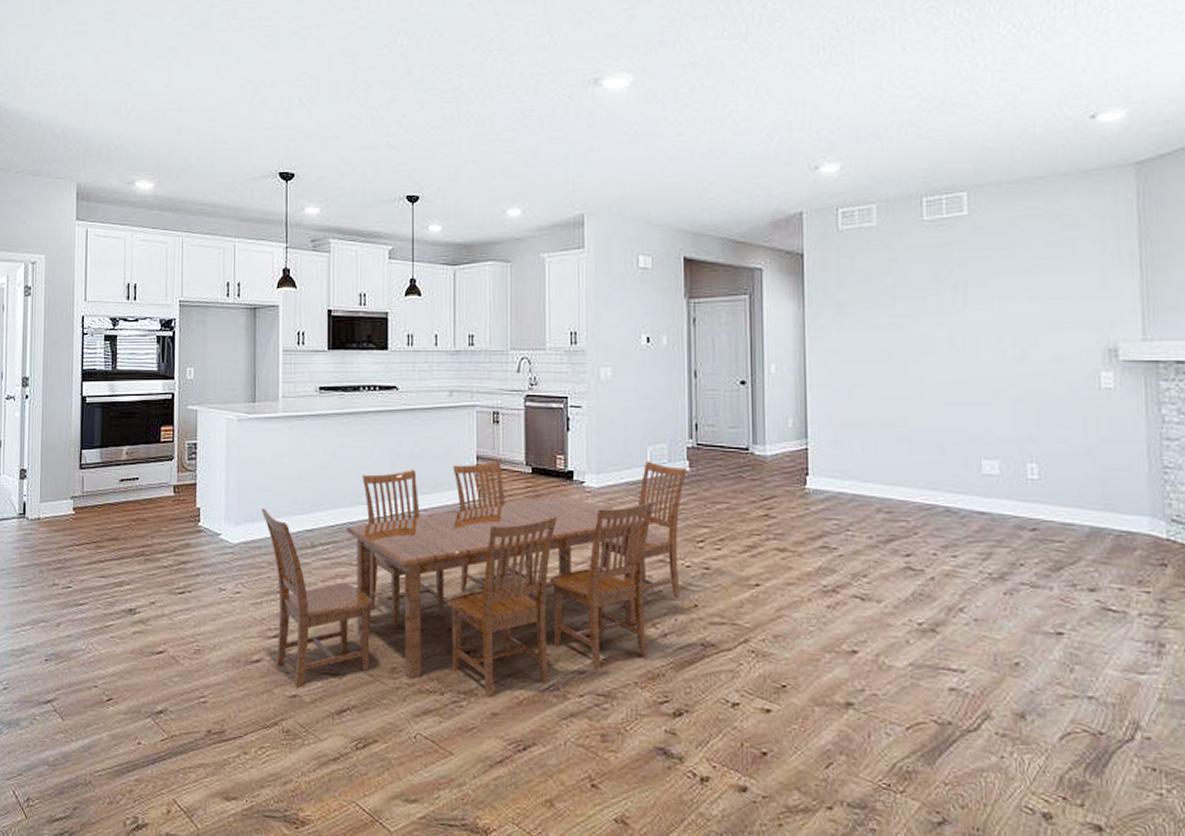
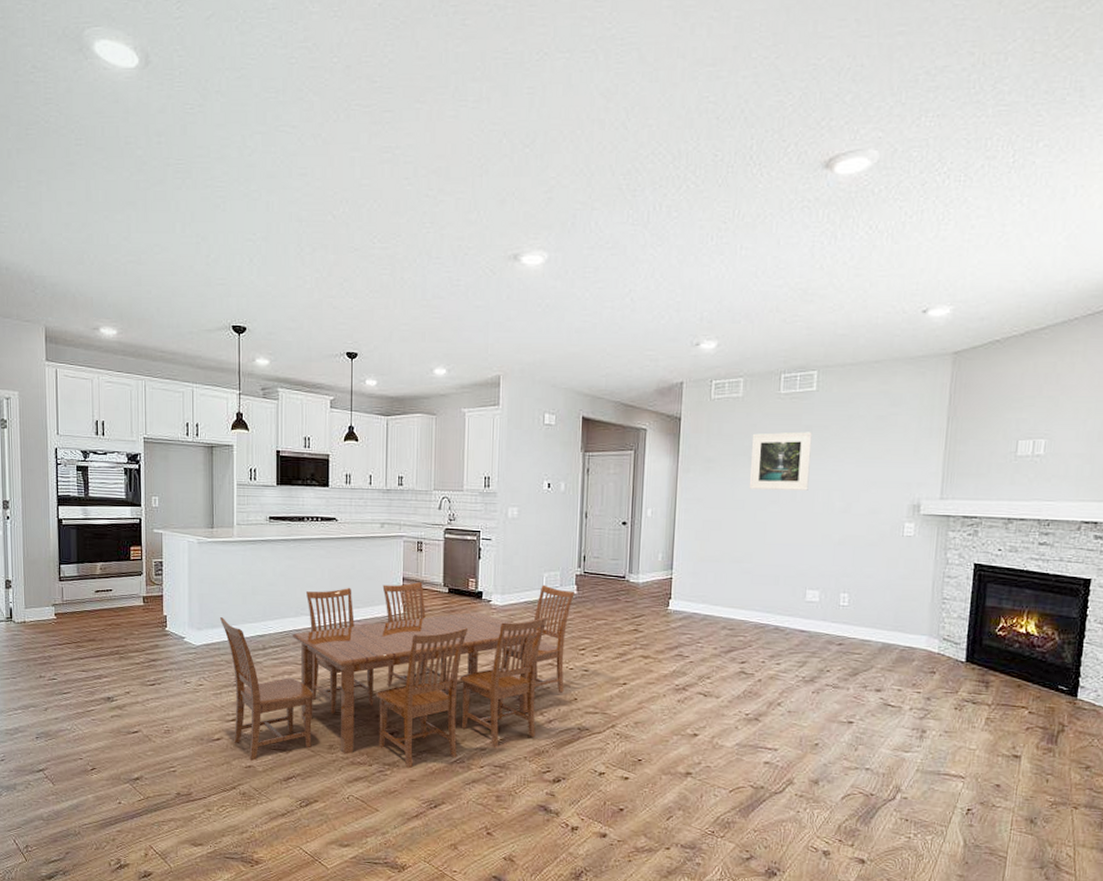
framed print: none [893,264,971,336] -> present [749,432,812,490]

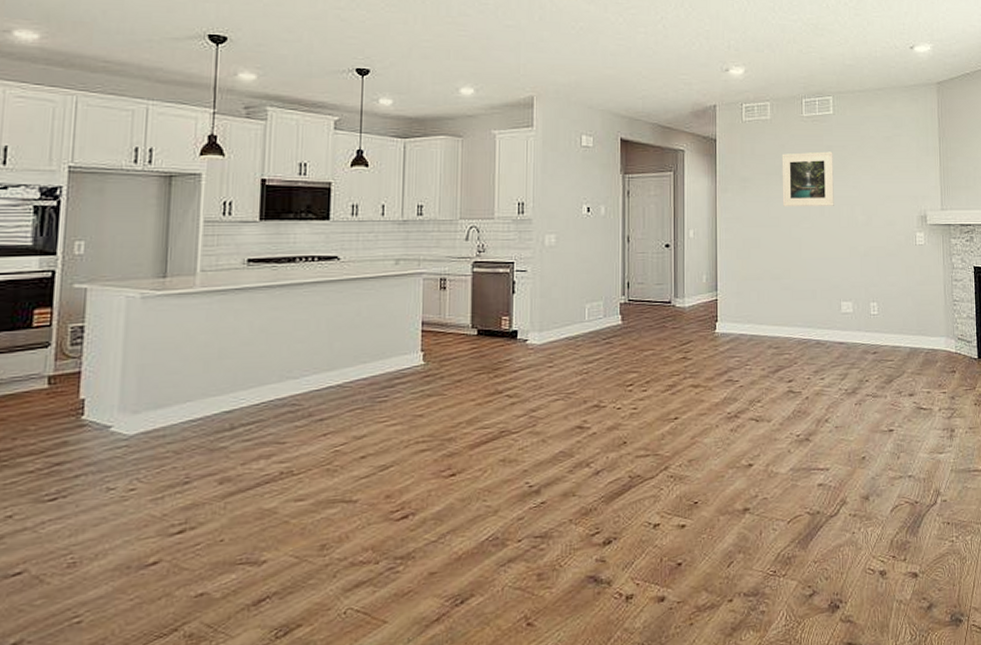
dining set: present [219,582,575,769] -> none [167,317,619,586]

